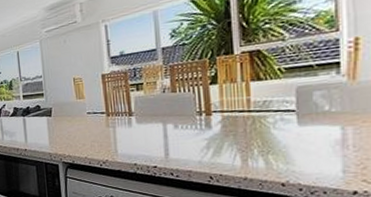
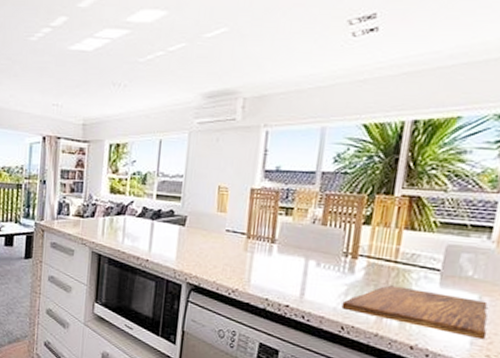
cutting board: none [206,130,358,167] -> present [341,285,488,340]

